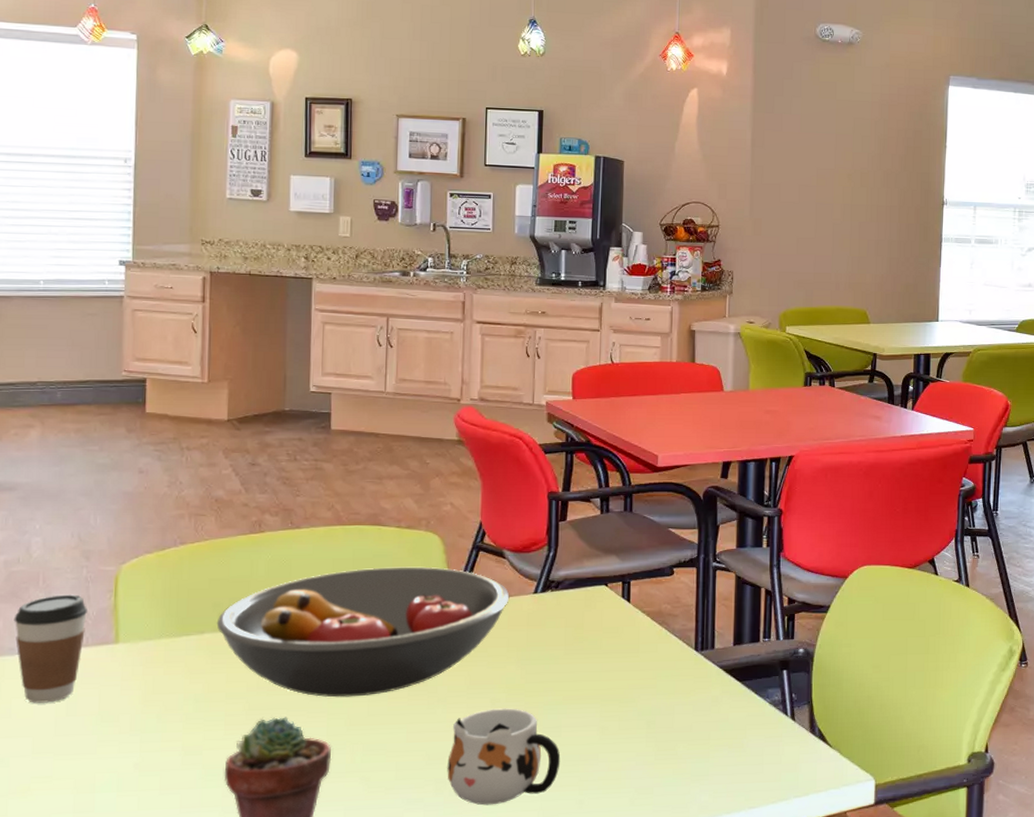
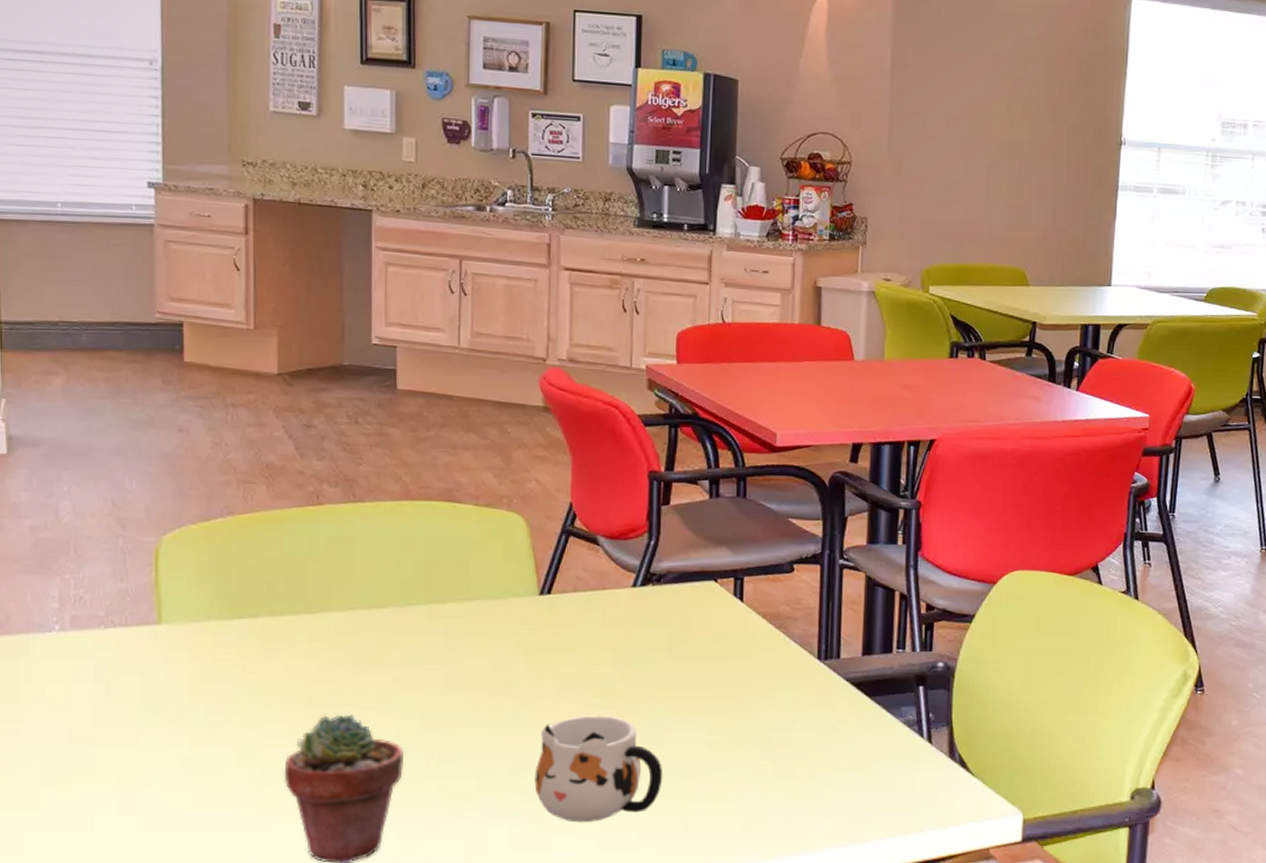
coffee cup: present [14,594,87,703] -> none [43,566,125,687]
fruit bowl: present [216,566,510,698] -> none [271,550,605,696]

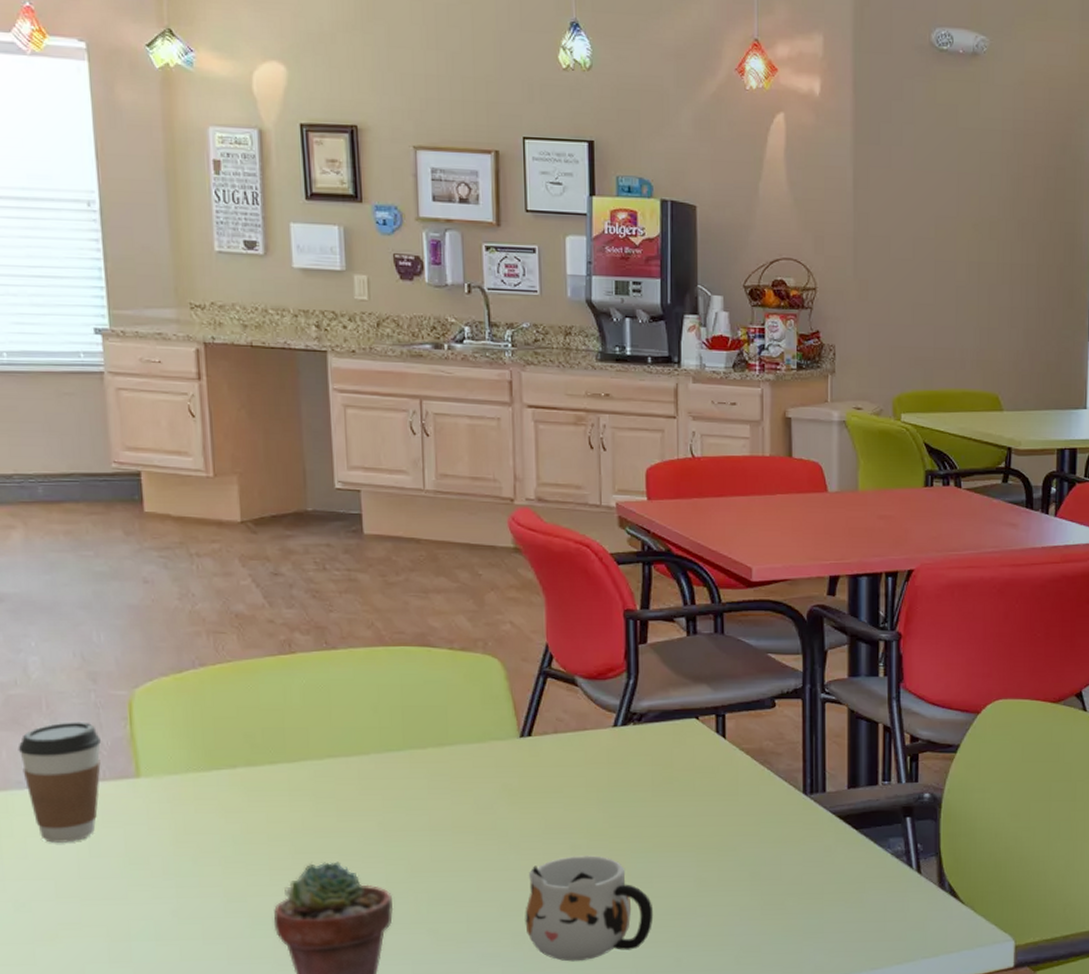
coffee cup: none [43,566,125,687] -> present [18,722,101,843]

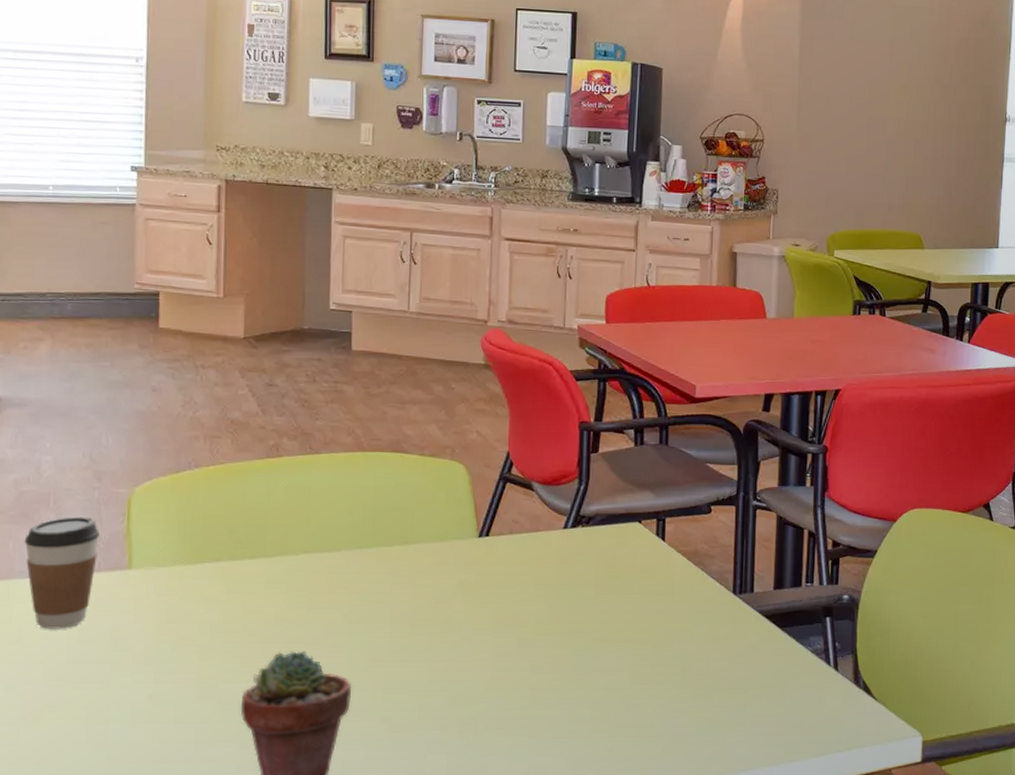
mug: present [525,855,654,962] -> none [471,649,591,750]

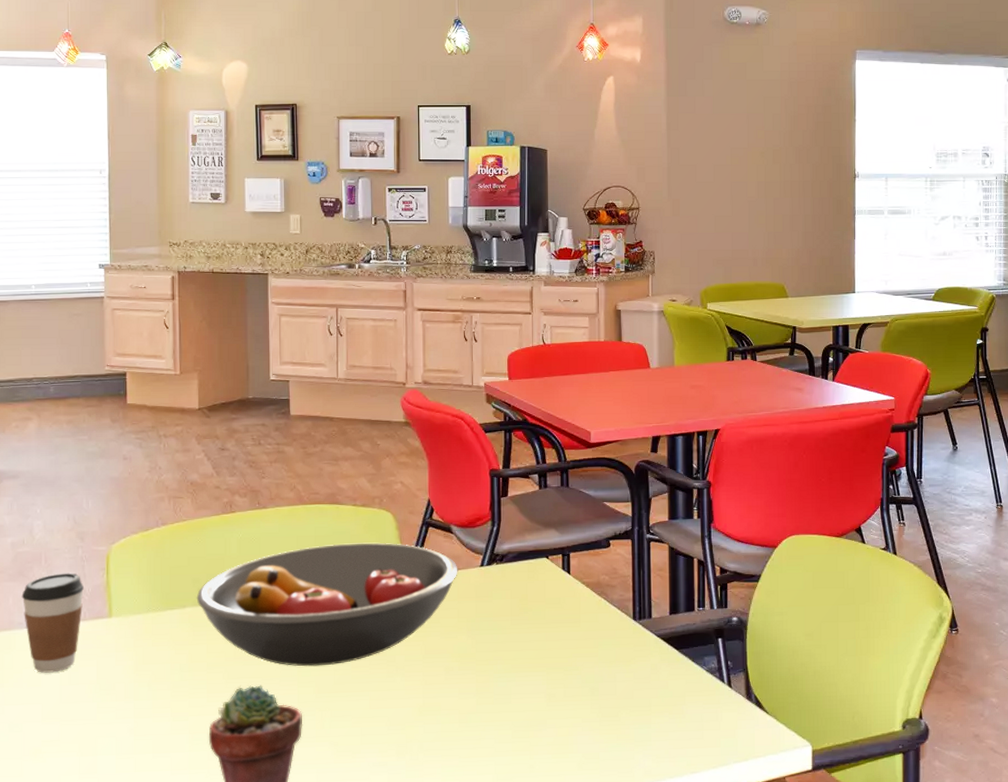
fruit bowl: none [232,497,538,632] -> present [196,542,458,667]

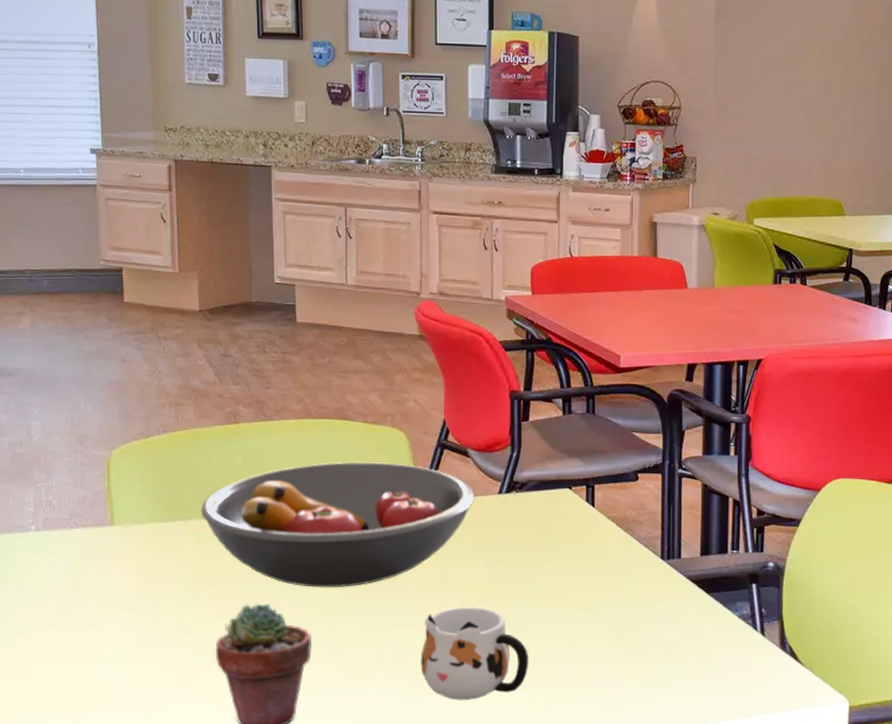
coffee cup: present [21,572,84,673] -> none [21,477,85,578]
mug: none [407,676,512,769] -> present [420,607,529,701]

